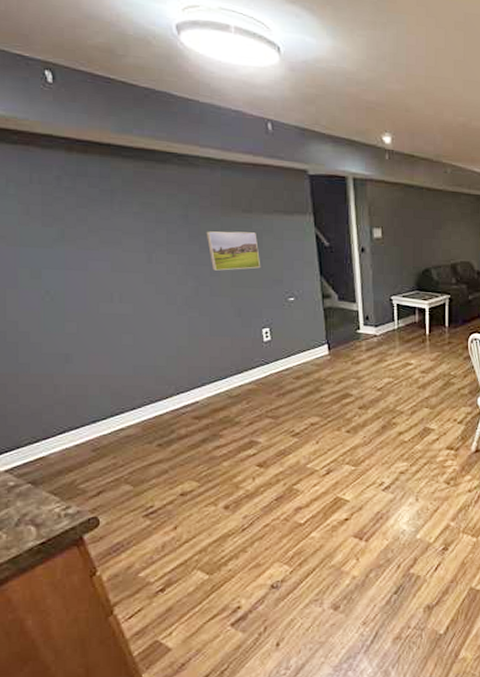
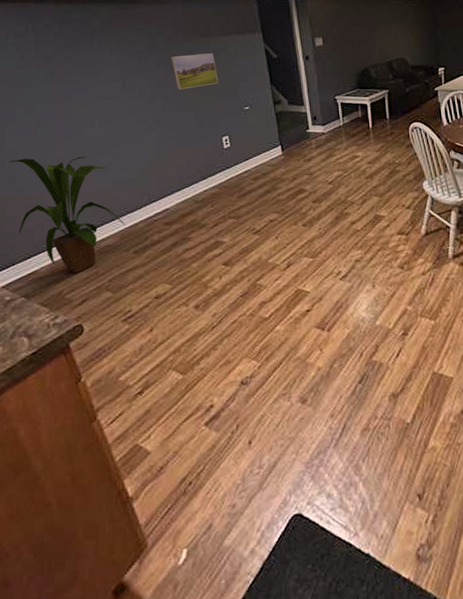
house plant: none [11,330,150,463] -> present [9,156,126,273]

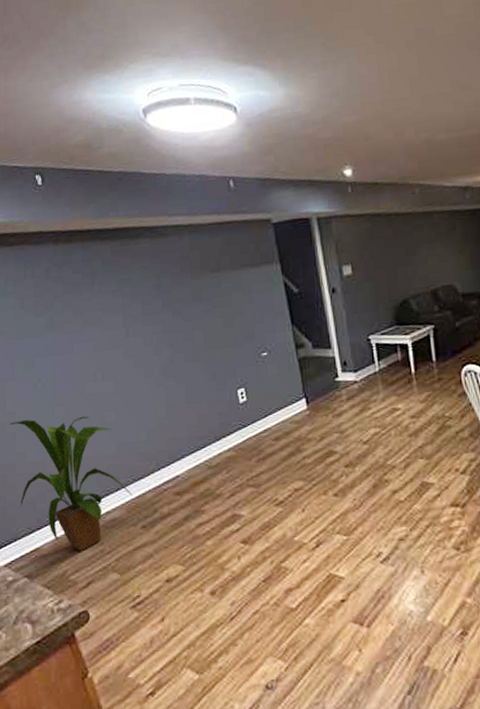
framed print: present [171,53,219,90] -> none [178,291,232,336]

